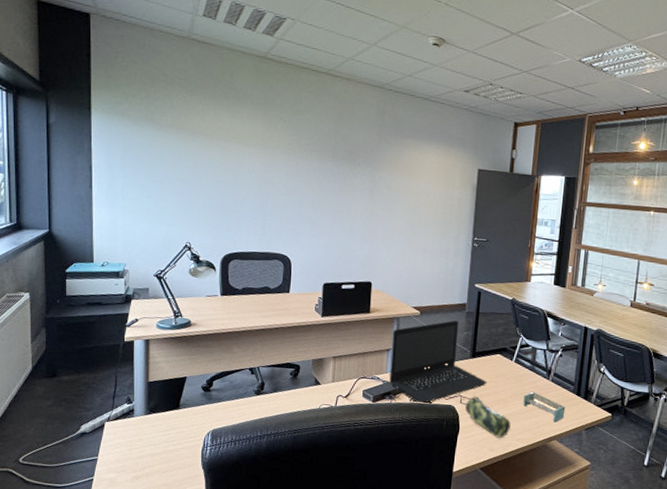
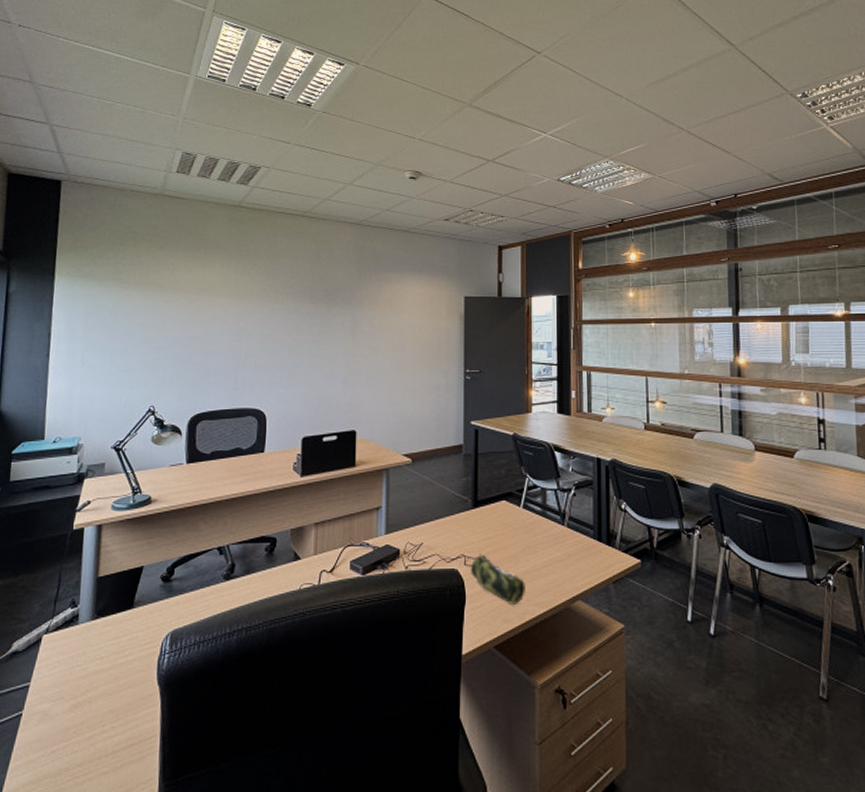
laptop: present [389,320,487,405] -> none [381,465,493,572]
shelf: present [523,391,566,422] -> none [537,542,587,578]

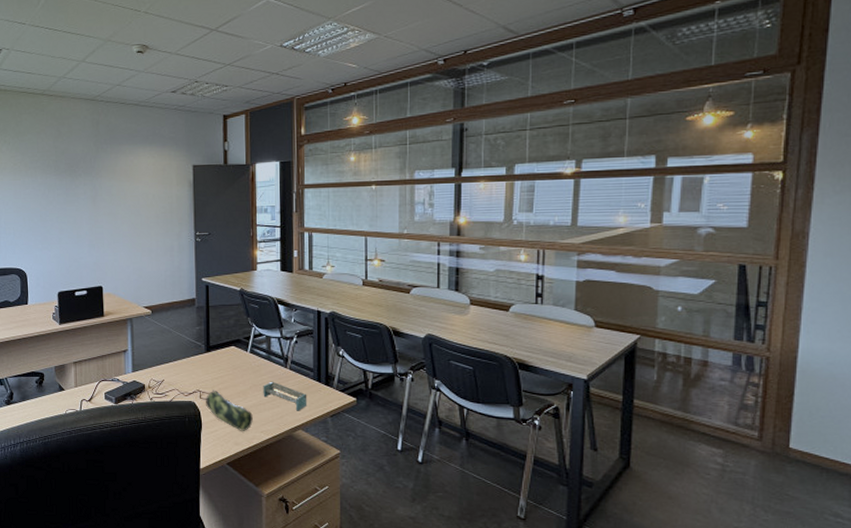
shelf: none [537,542,587,578] -> present [263,381,307,411]

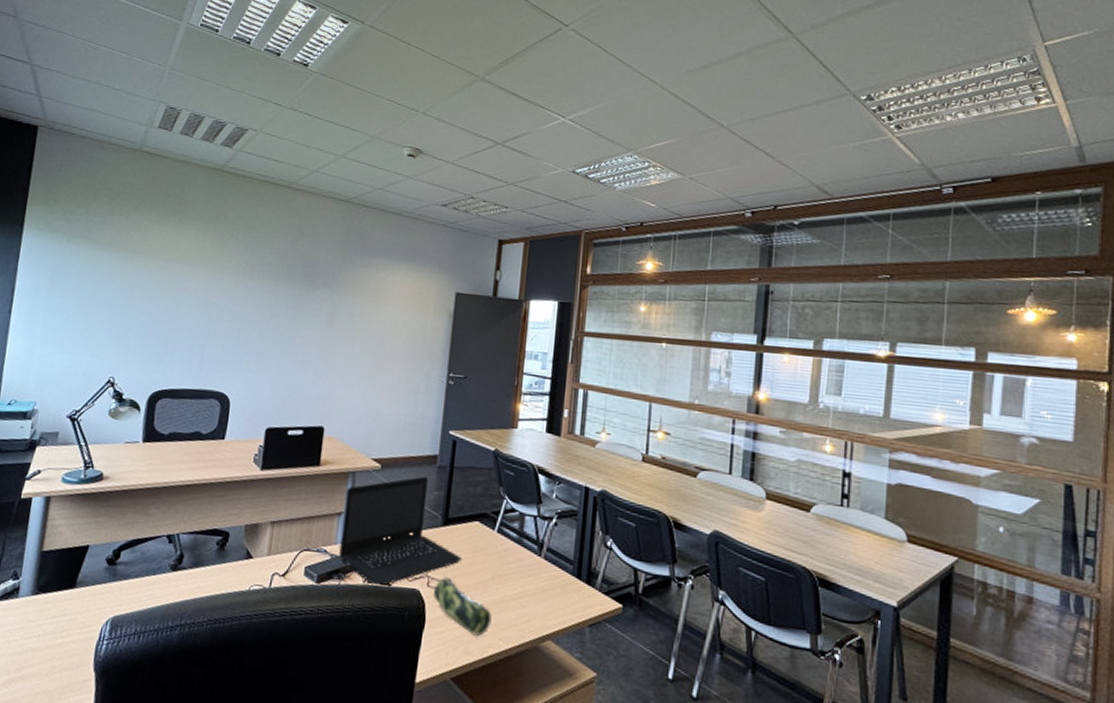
laptop: none [127,316,224,403] -> present [339,476,462,587]
shelf: present [263,381,307,411] -> none [507,572,563,615]

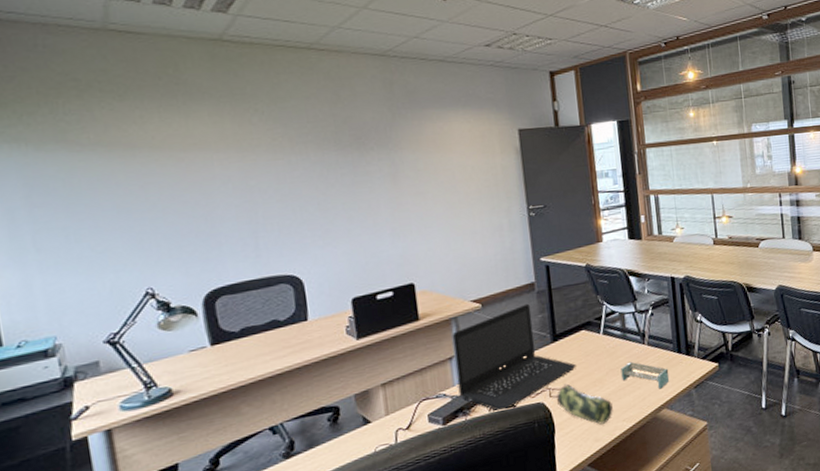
shelf: none [507,572,563,615] -> present [621,361,670,389]

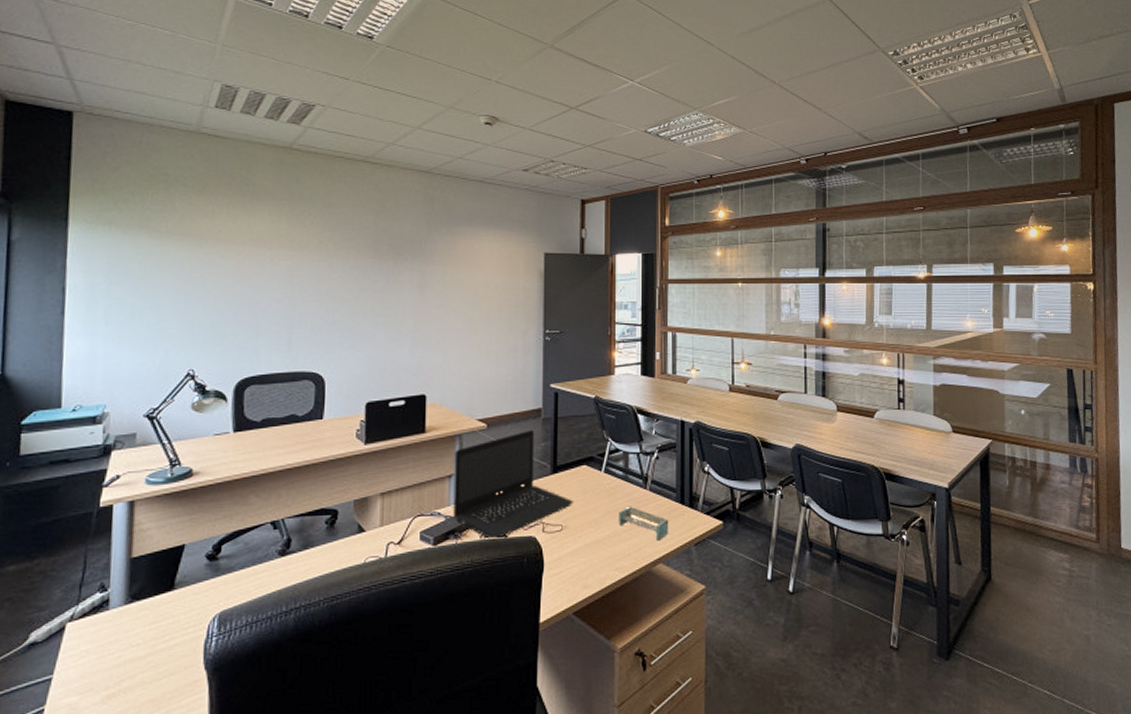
pencil case: present [557,384,613,425] -> none [550,520,606,570]

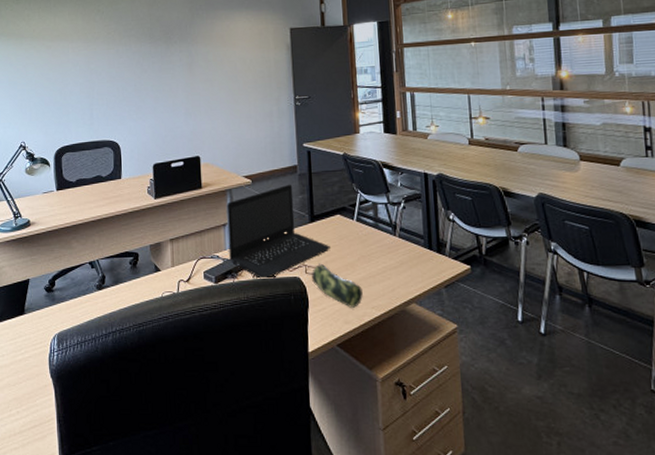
pencil case: none [550,520,606,570] -> present [312,263,363,308]
shelf: present [619,506,669,541] -> none [372,251,420,283]

